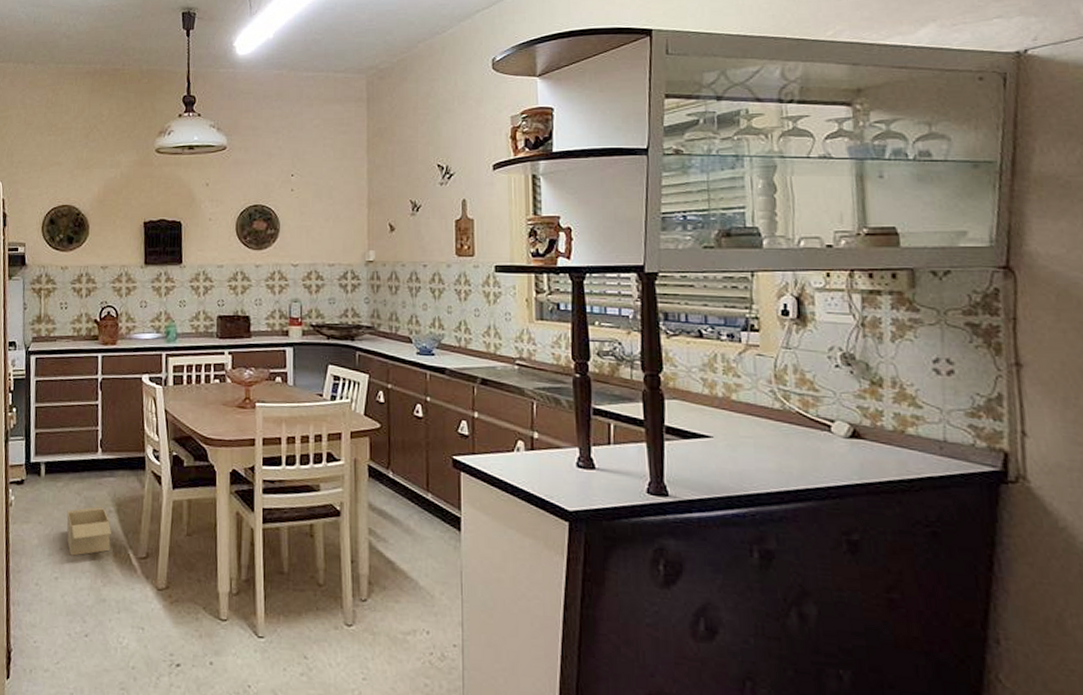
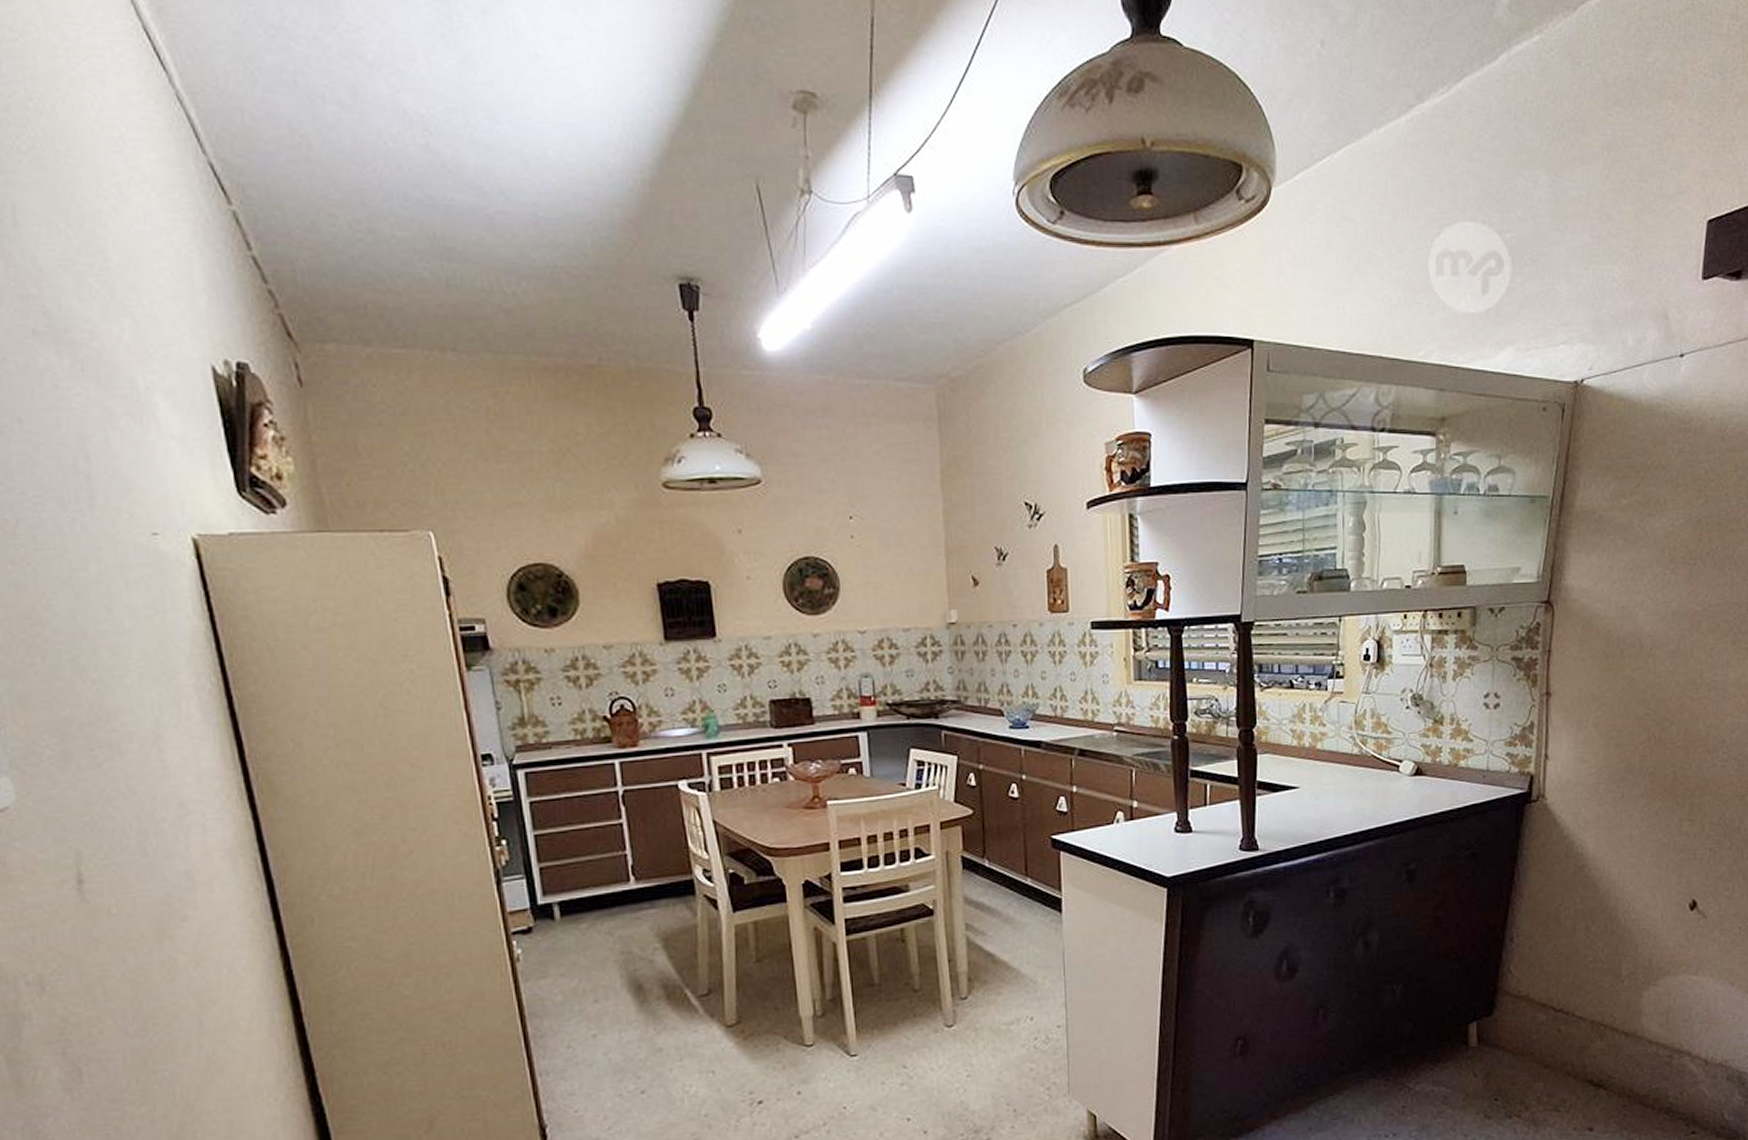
cardboard box: present [66,506,111,556] -> none [597,945,661,1007]

